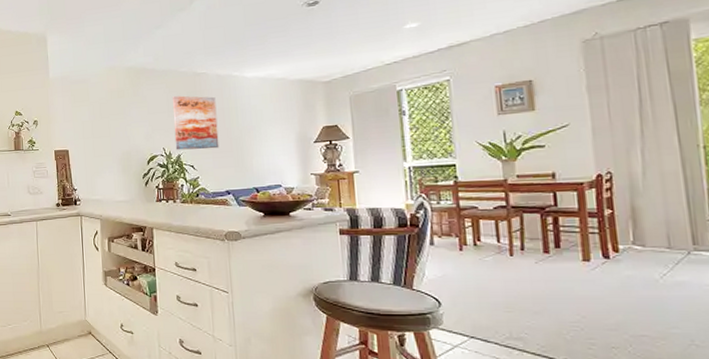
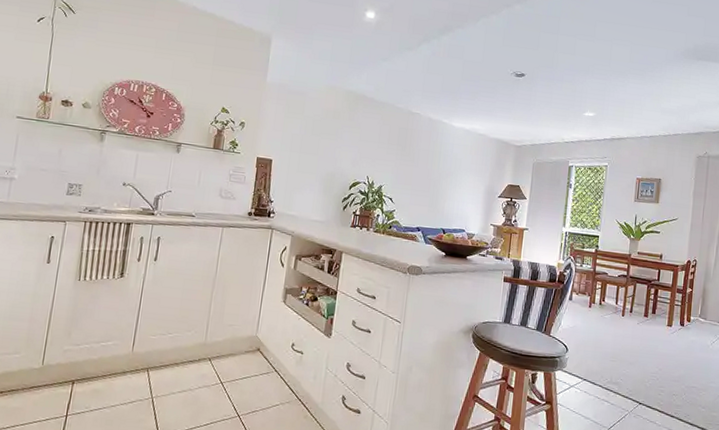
wall art: present [172,95,219,150] -> none [378,129,424,187]

